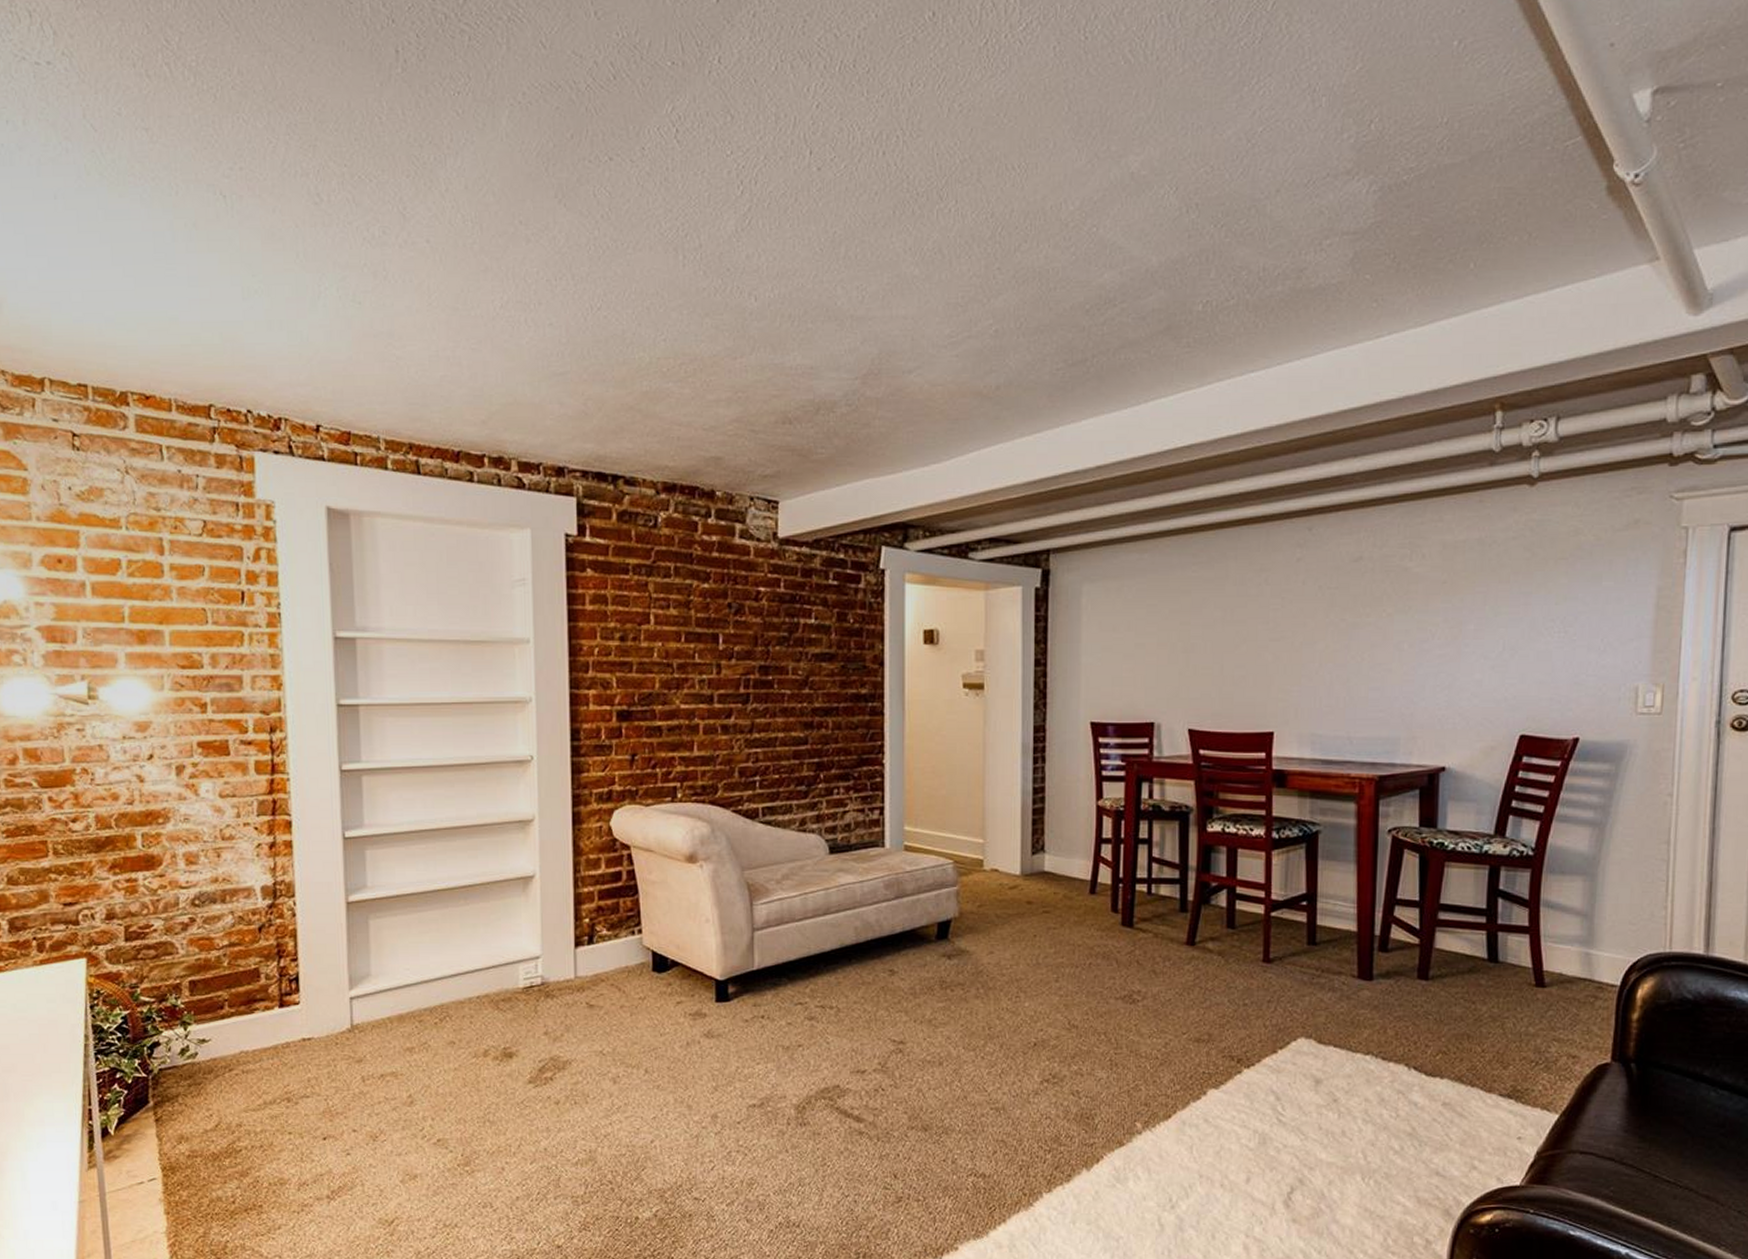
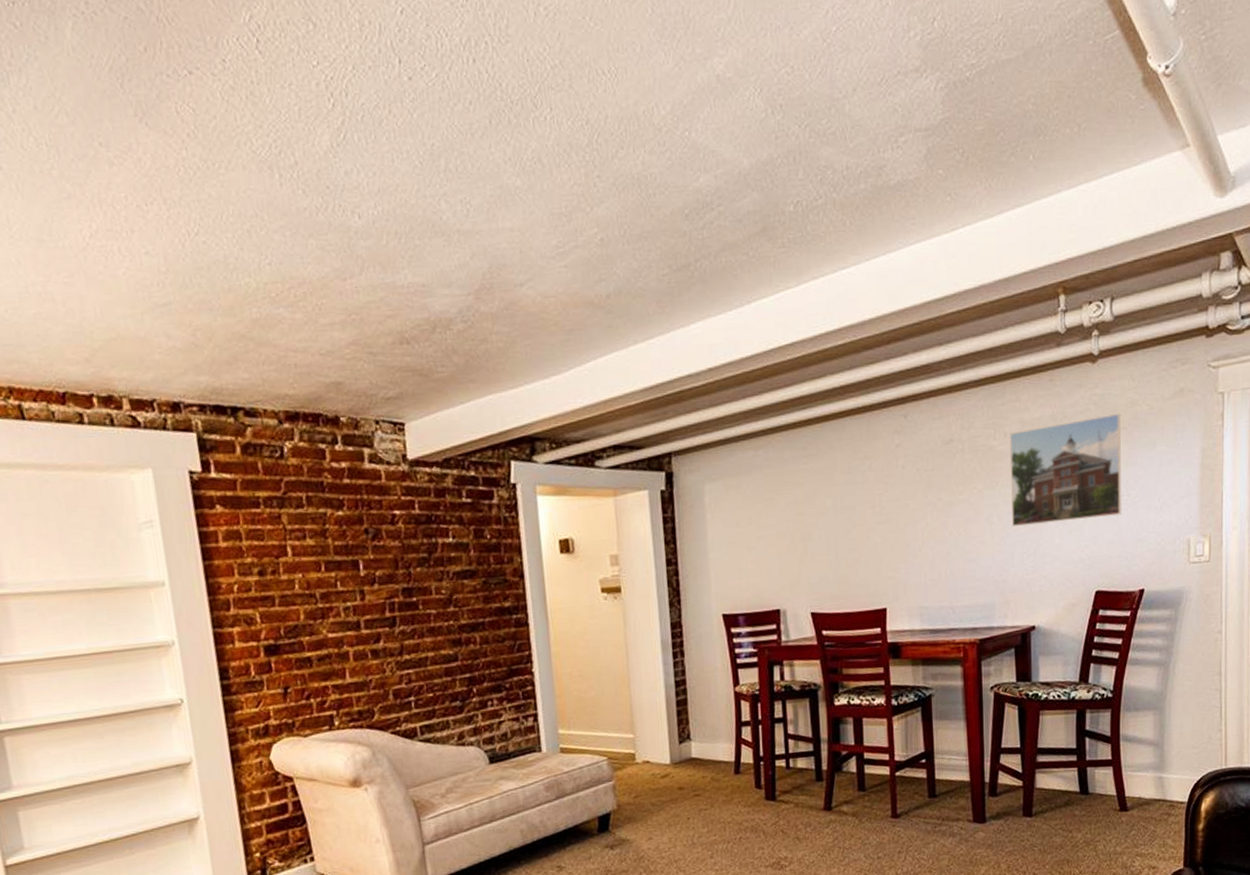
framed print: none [1425,541,1562,657] -> present [1009,413,1122,526]

